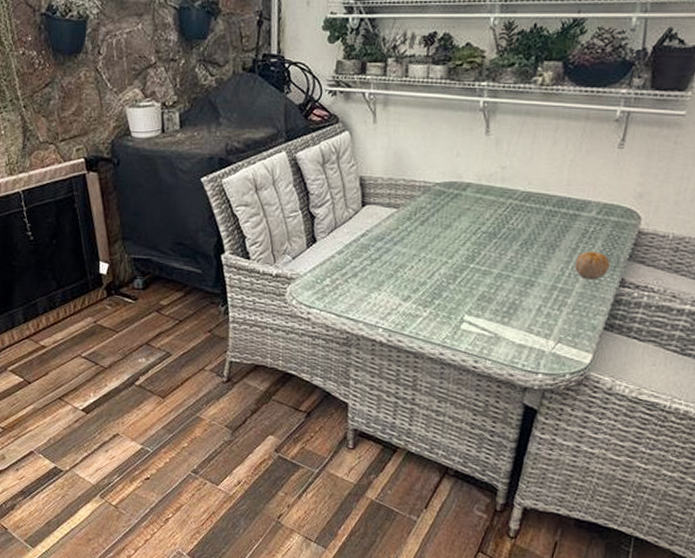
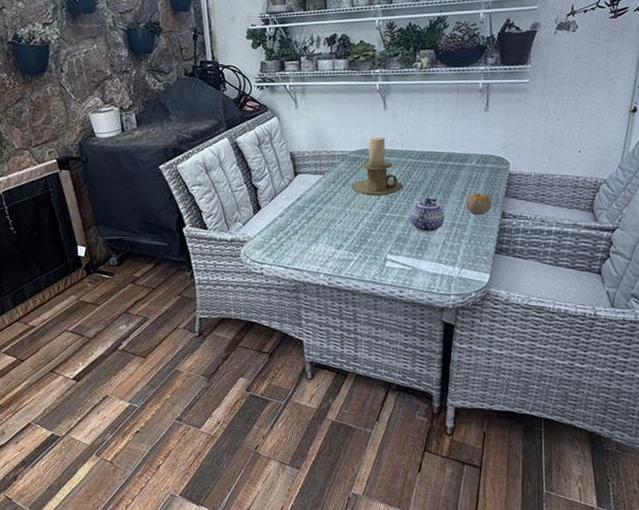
candle holder: none [431,167,497,243] -> present [351,136,404,196]
teapot: none [500,251,546,294] -> present [410,198,445,233]

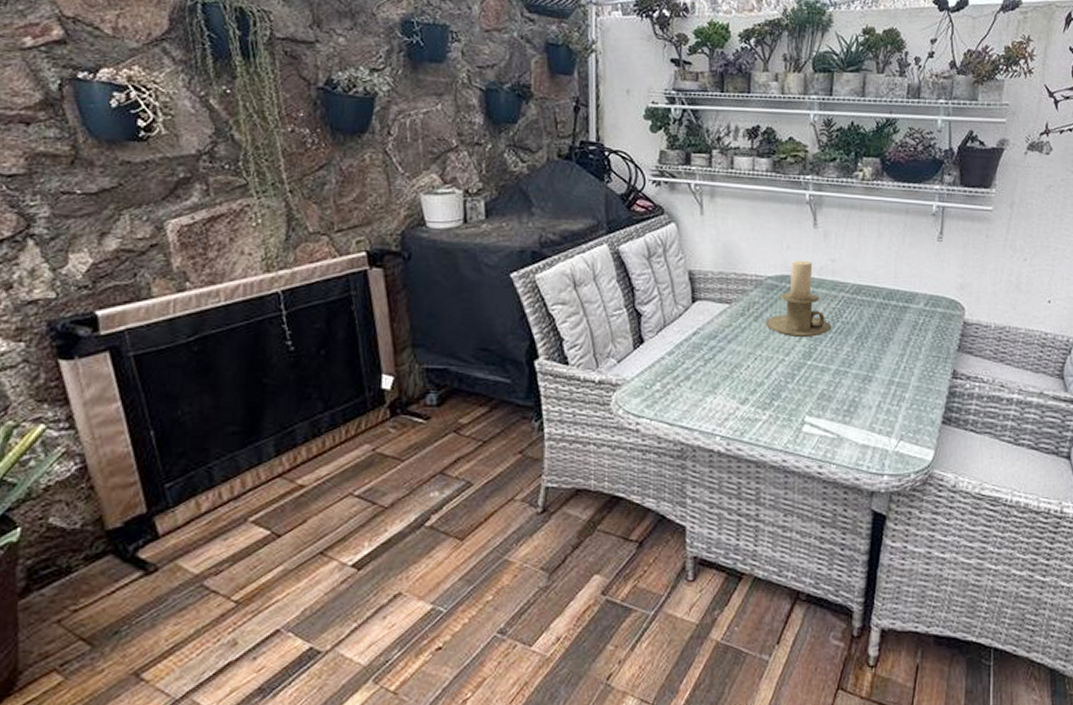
teapot: present [410,198,445,233] -> none [839,345,882,390]
fruit: present [466,192,492,216] -> none [909,343,941,373]

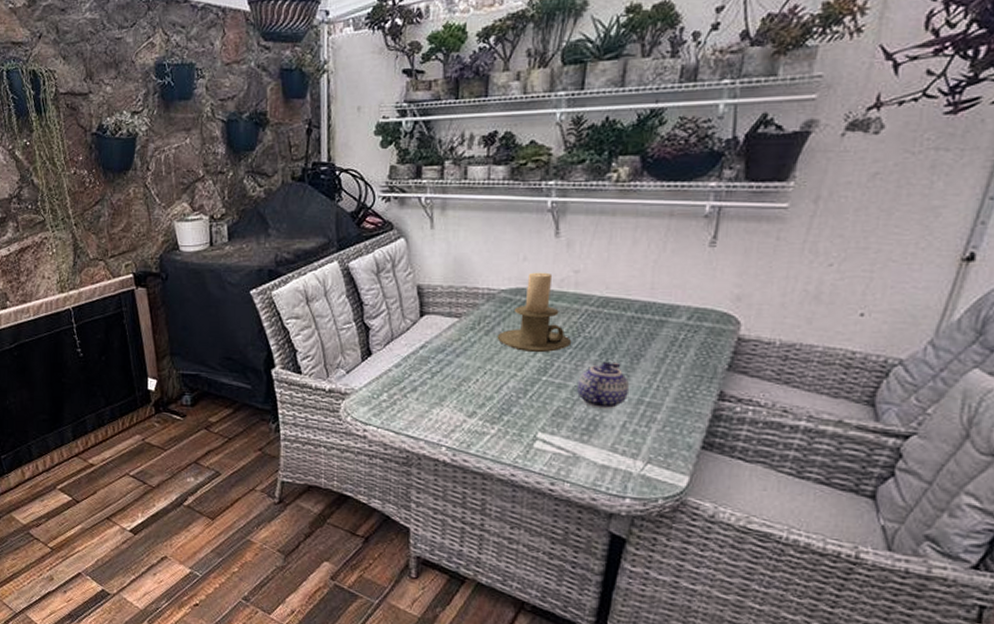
teapot: none [839,345,882,390] -> present [577,361,630,409]

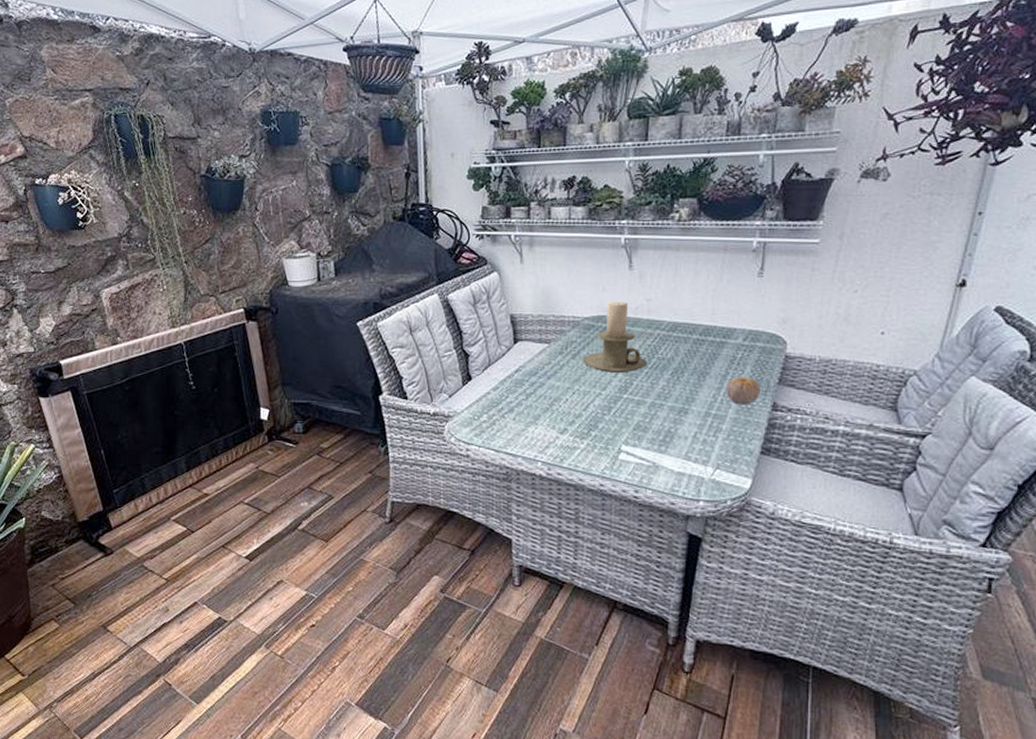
teapot: present [577,361,630,409] -> none [654,379,699,422]
fruit: none [664,361,706,393] -> present [727,377,761,405]

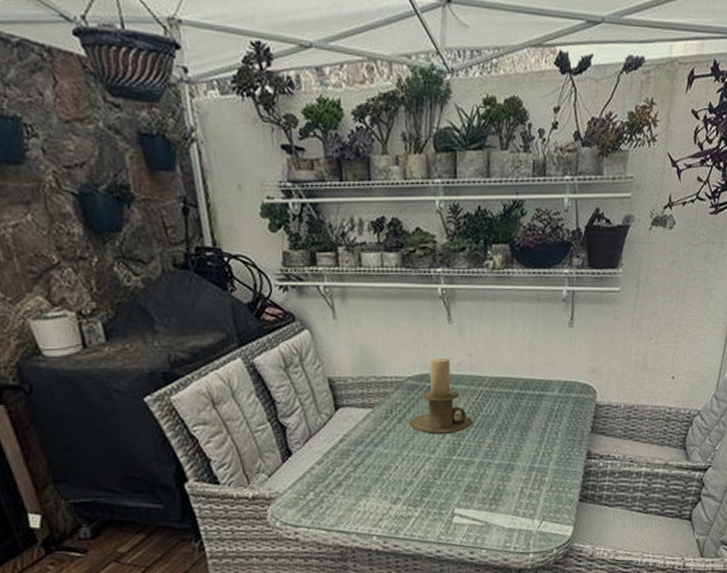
fruit: present [727,377,761,405] -> none [547,428,577,457]

